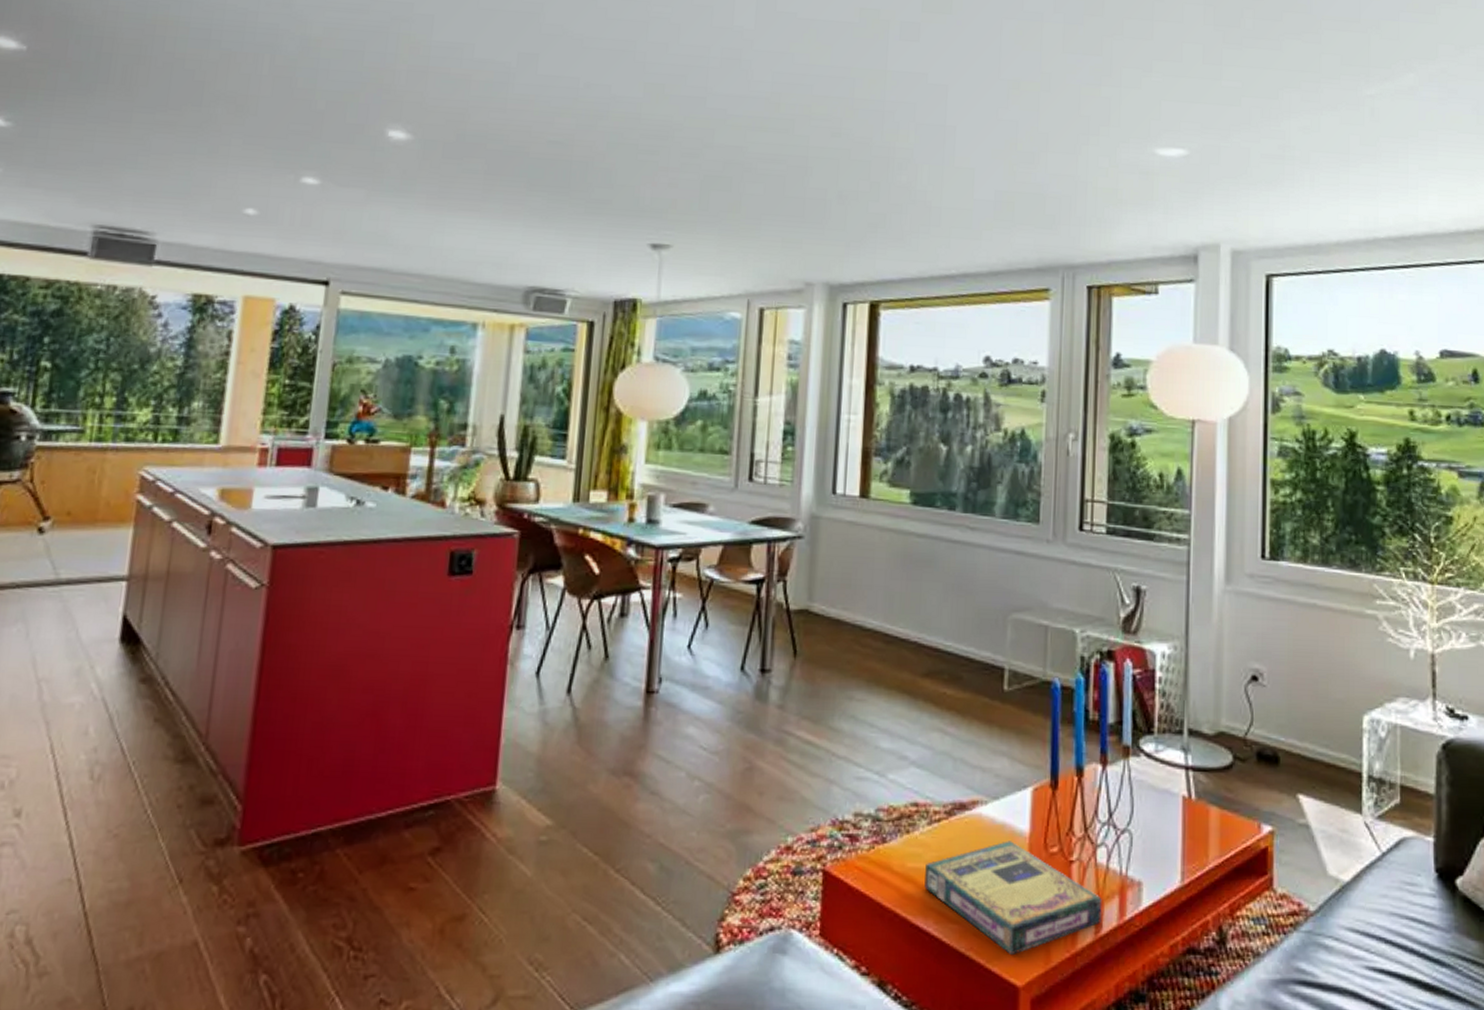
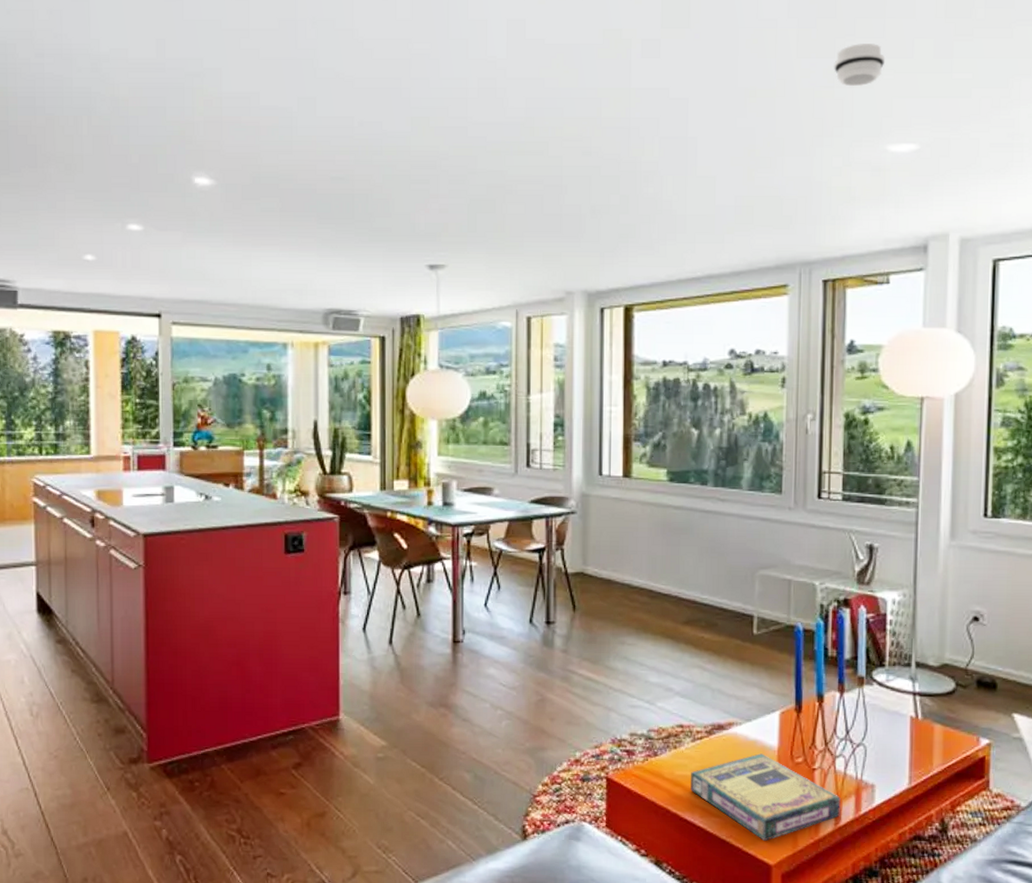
smoke detector: none [1101,43,1154,87] -> present [834,44,886,87]

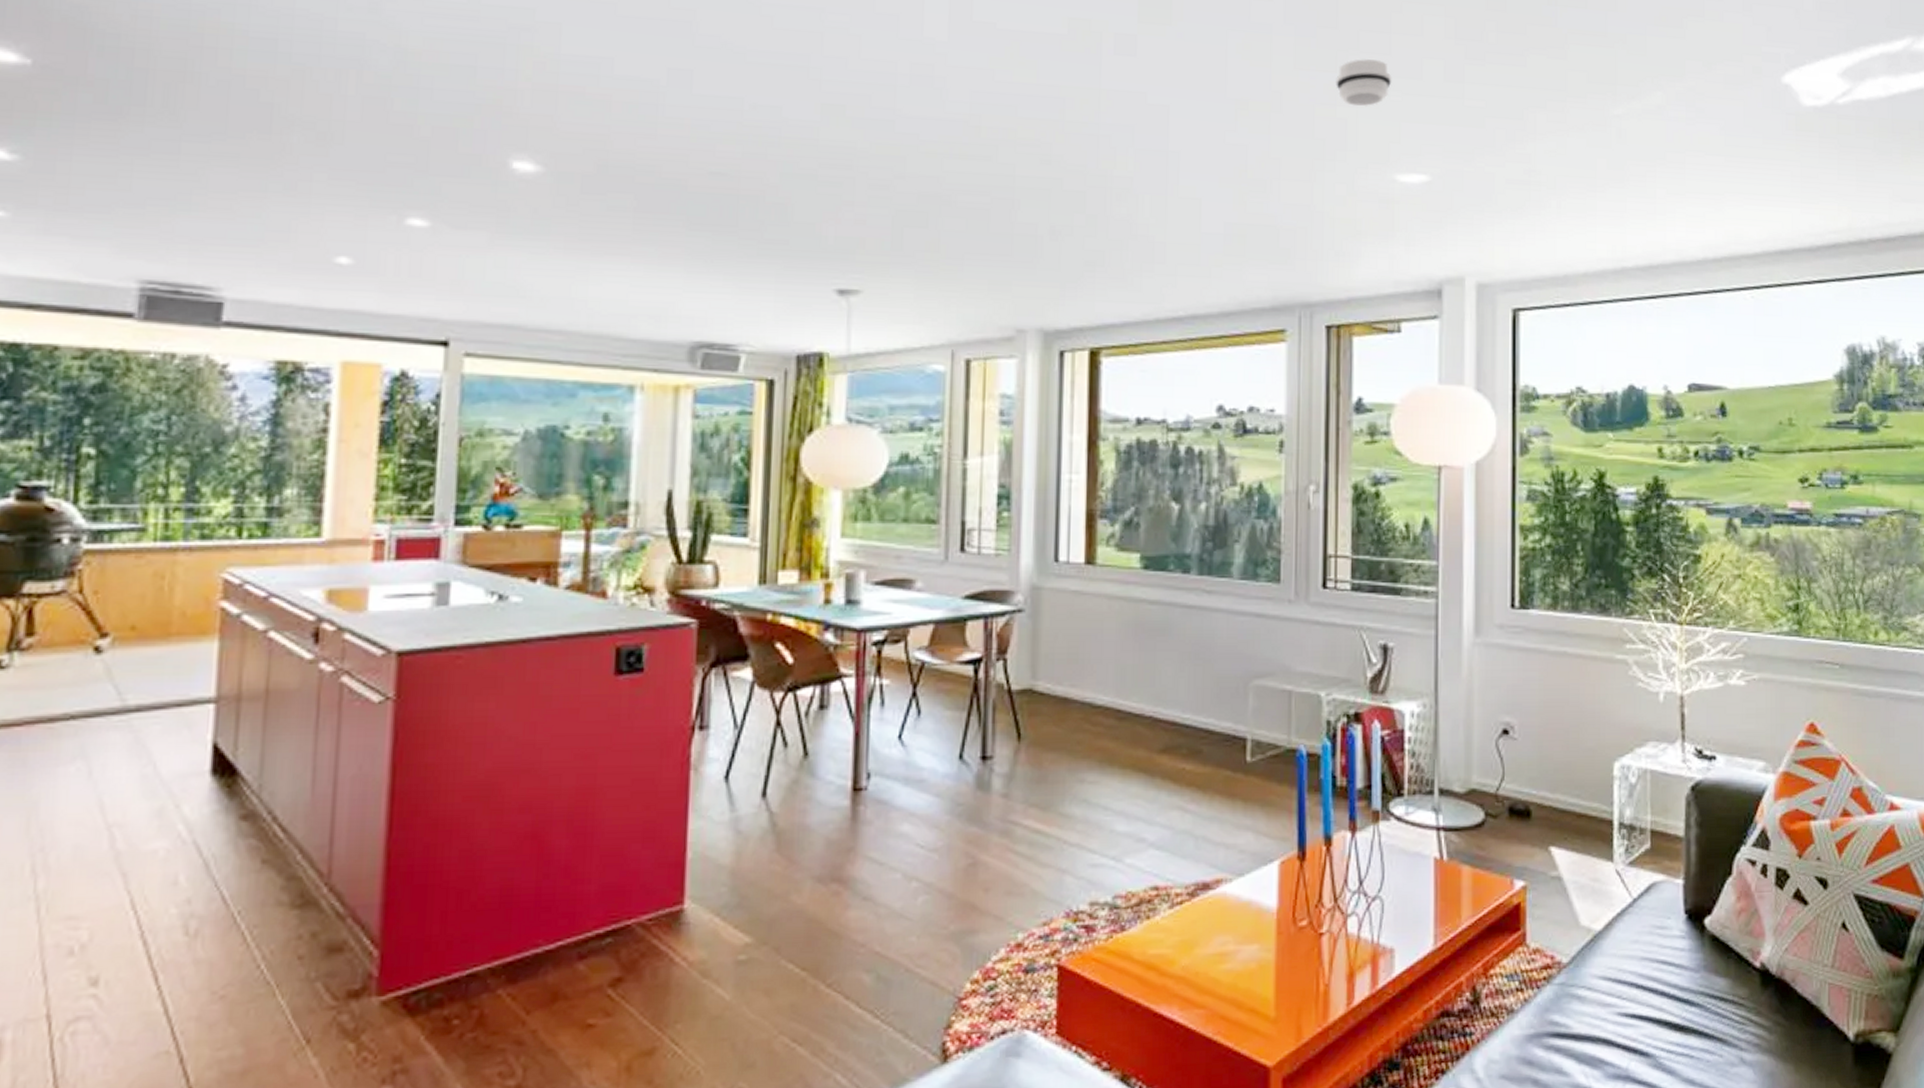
video game box: present [691,753,841,841] -> none [1168,918,1354,1035]

